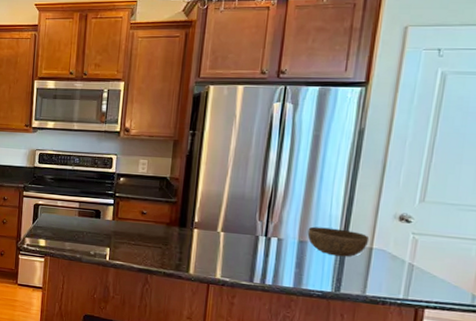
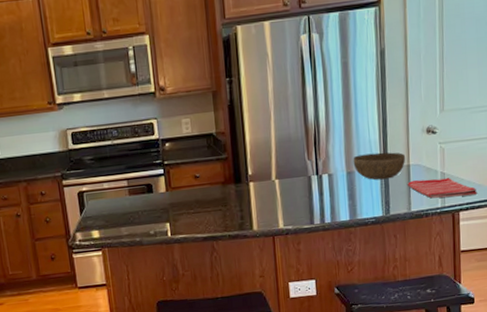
dish towel: none [366,265,452,297] -> present [408,178,478,199]

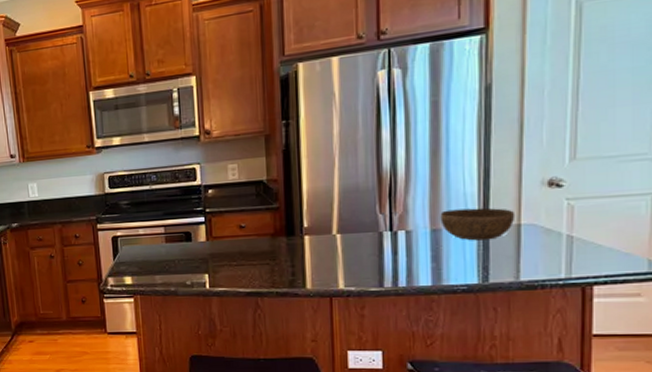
dish towel: present [408,178,478,199] -> none [516,243,623,267]

